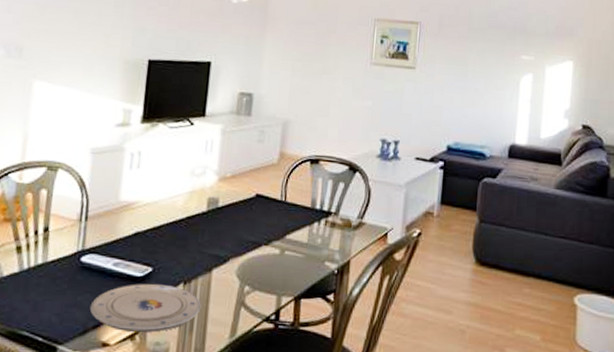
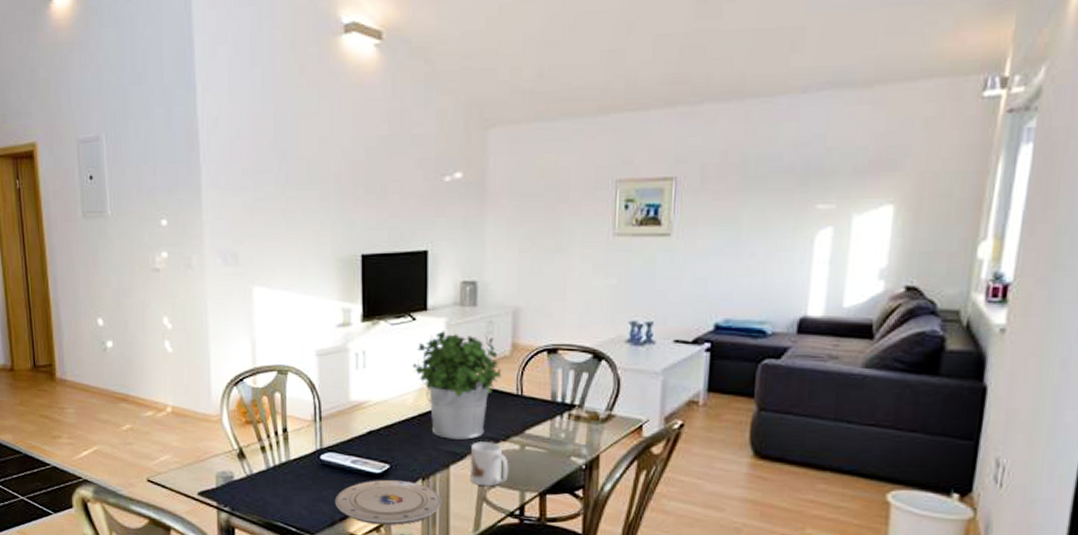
potted plant: none [185,136,269,243] -> present [412,329,502,440]
mug: none [231,245,269,291] -> present [471,441,509,487]

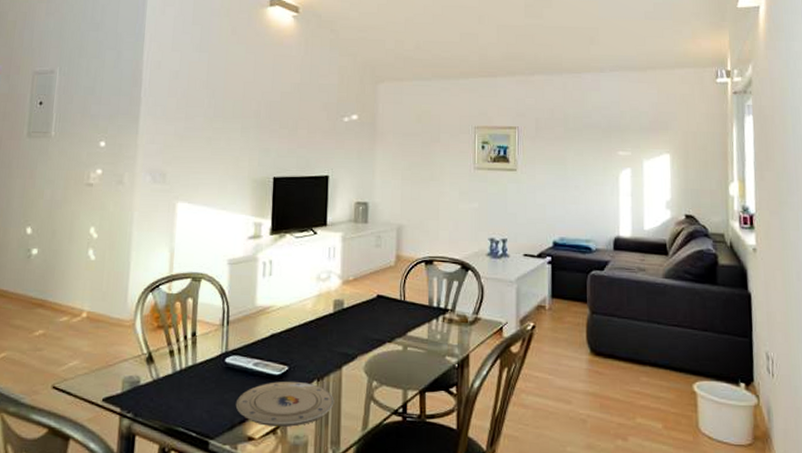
potted plant: present [412,329,502,440] -> none [312,242,388,342]
mug: present [471,441,509,487] -> none [360,343,394,386]

